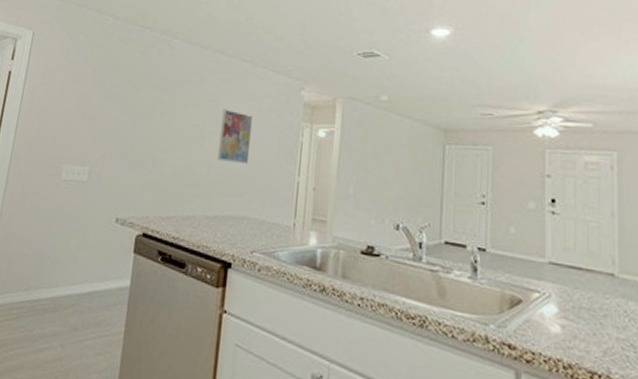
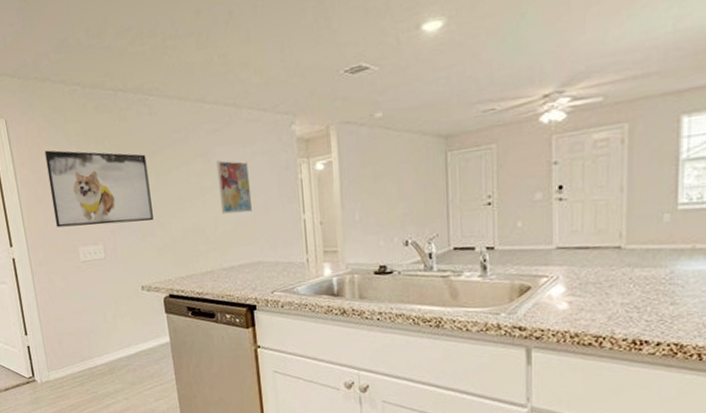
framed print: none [48,66,157,153] -> present [44,150,153,228]

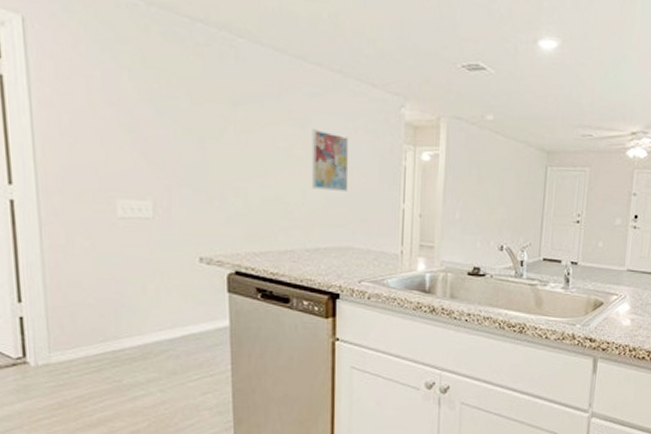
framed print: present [44,150,153,228] -> none [80,69,225,183]

